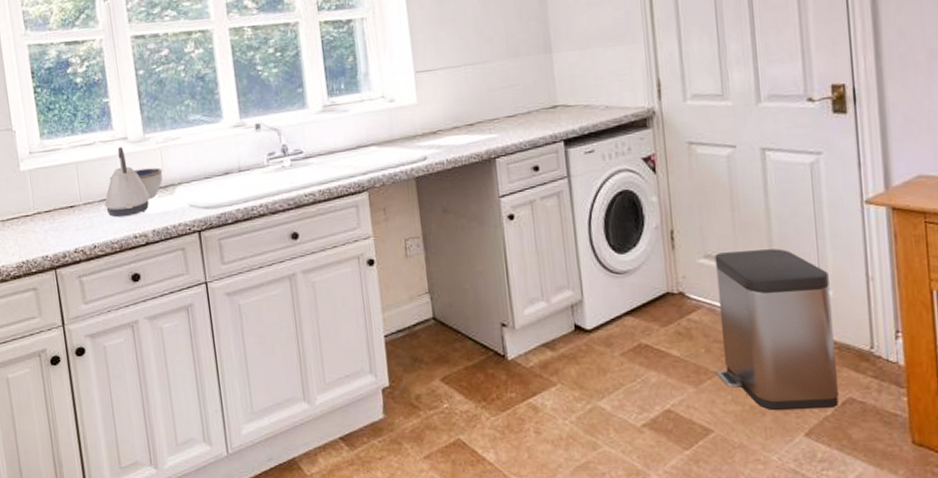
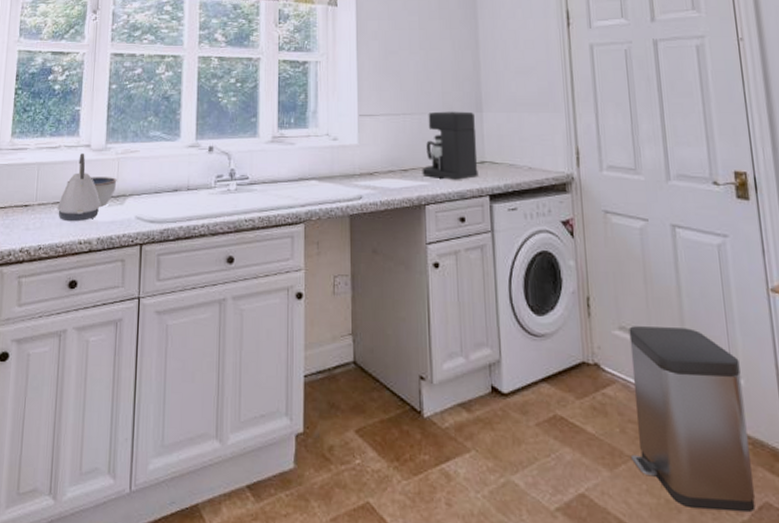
coffee maker: none [489,53,551,130] -> present [422,111,478,180]

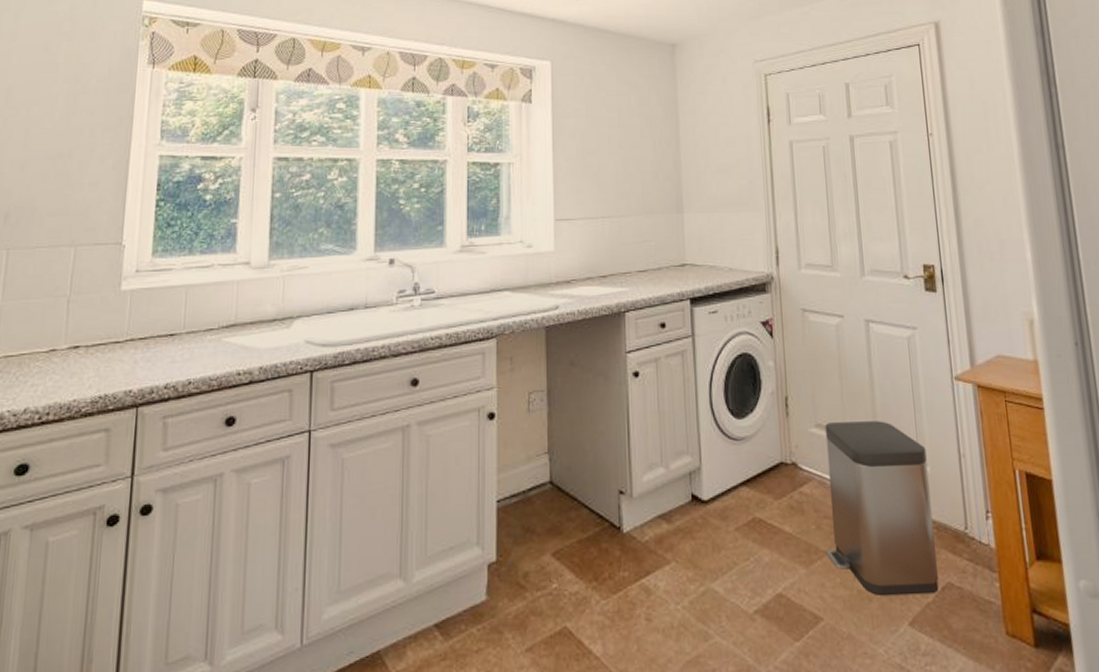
kettle: present [57,153,100,222] -> none [210,272,263,351]
bowl: present [67,177,117,208] -> none [222,297,283,333]
coffee maker: present [422,111,478,180] -> none [621,212,679,285]

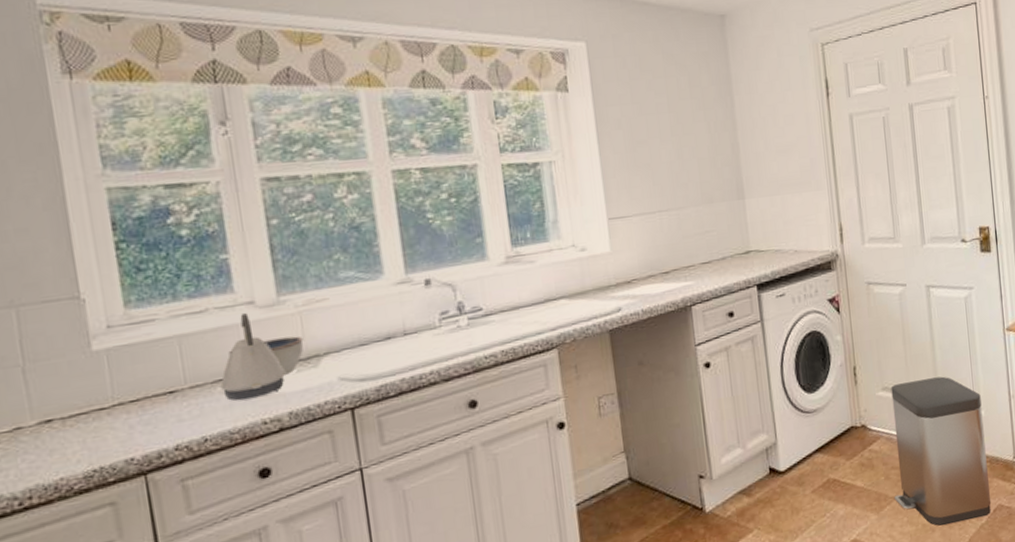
kettle: none [210,272,263,351] -> present [220,313,285,402]
bowl: none [222,297,283,333] -> present [228,336,304,377]

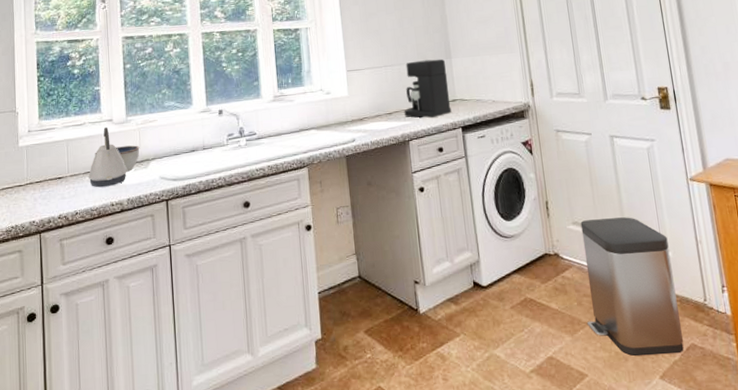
coffee maker: none [684,199,745,276] -> present [404,59,452,118]

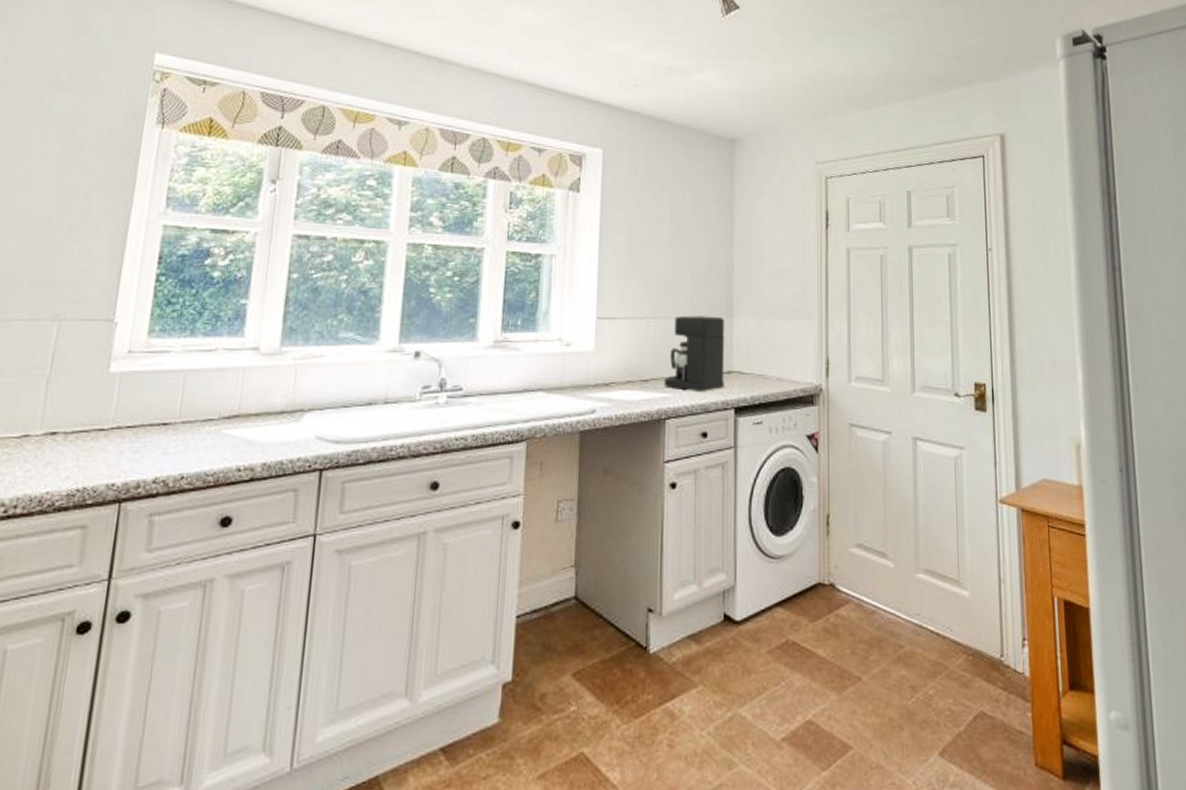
kettle: present [88,127,127,188] -> none [209,358,269,444]
bowl: present [95,145,140,173] -> none [224,387,293,426]
pedal bin: present [580,217,684,356] -> none [859,543,972,724]

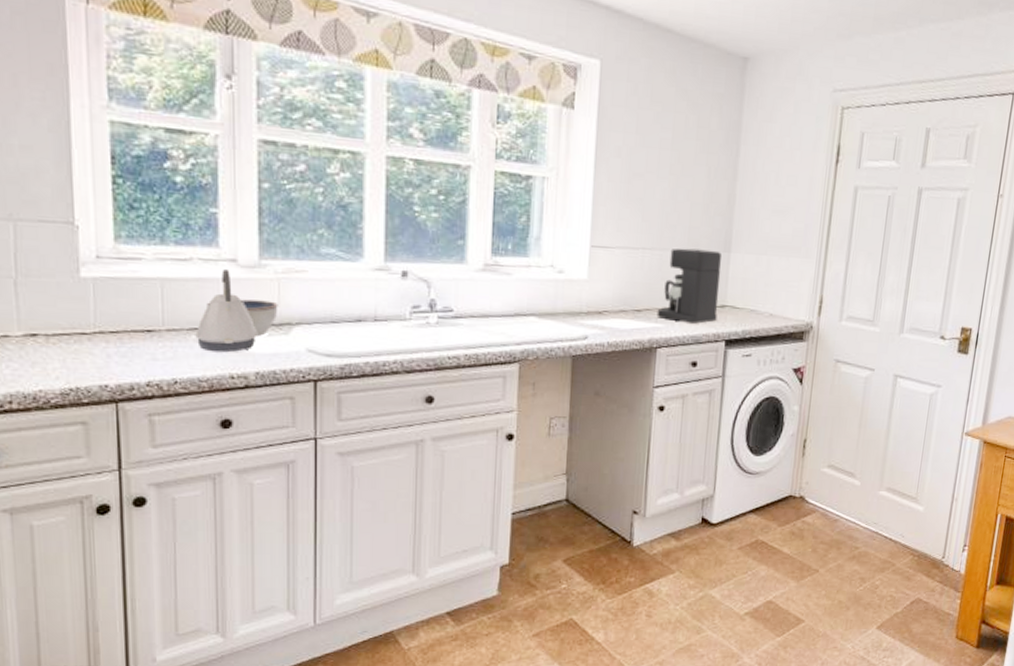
kettle: none [209,358,269,444] -> present [195,269,257,353]
bowl: none [224,387,293,426] -> present [207,299,278,337]

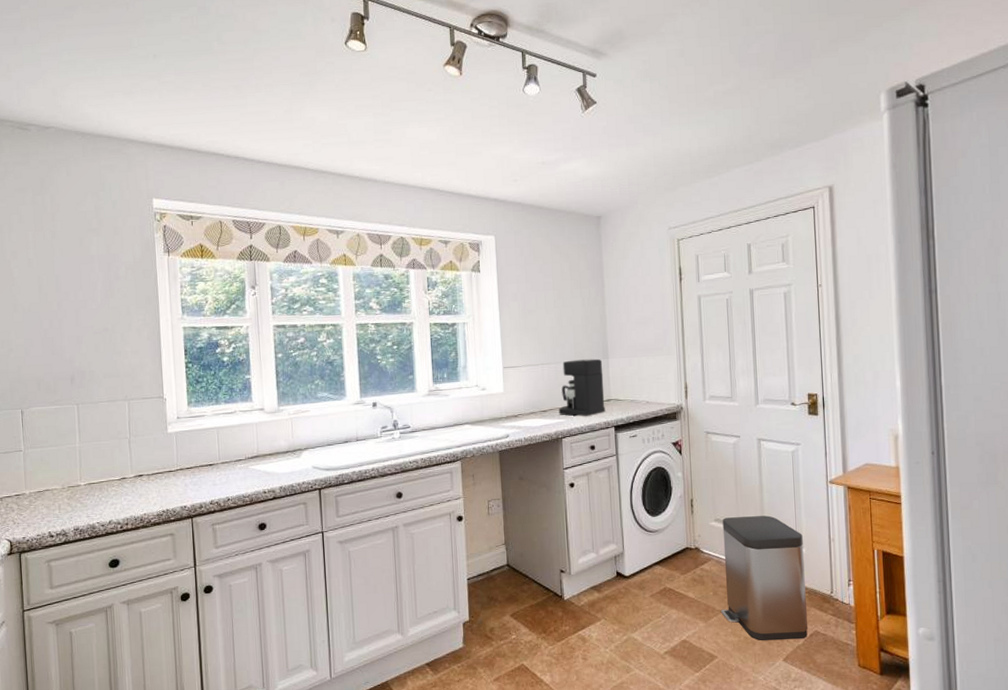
kettle: present [195,269,257,353] -> none [240,416,279,476]
bowl: present [207,299,278,337] -> none [246,435,292,462]
pedal bin: none [816,464,924,605] -> present [720,515,808,640]

